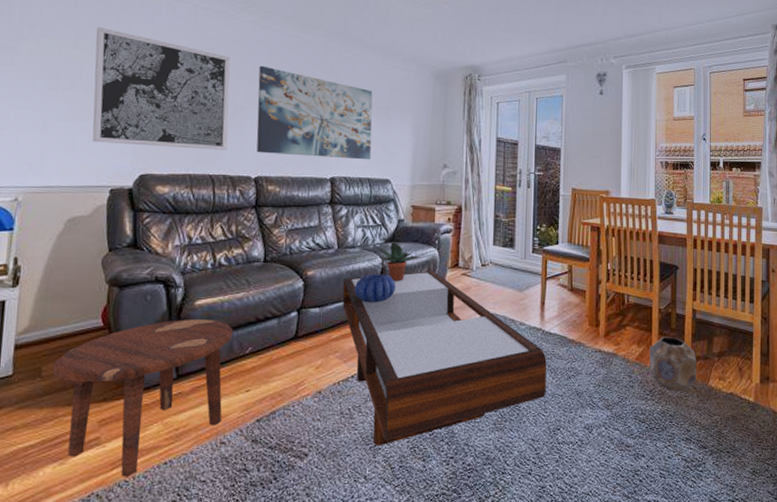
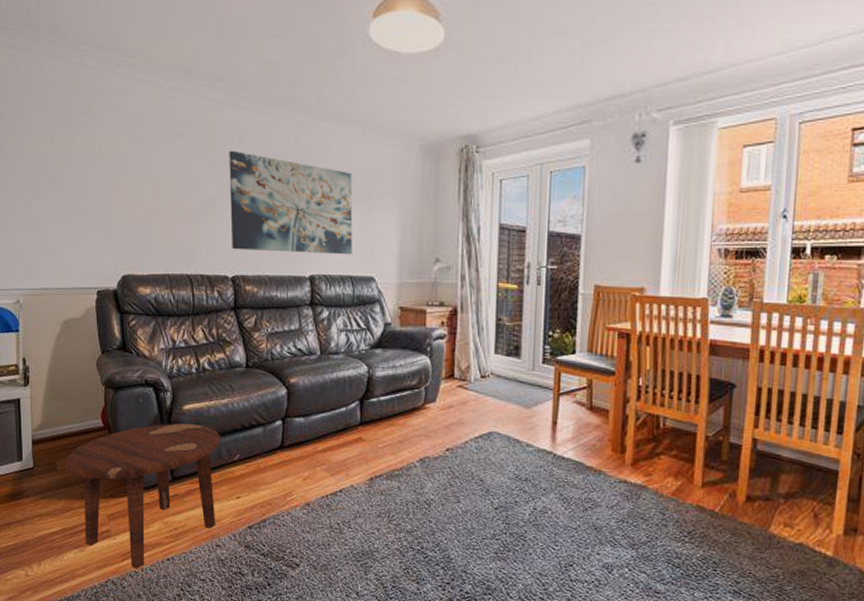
wall art: present [92,26,231,151] -> none [69,118,203,248]
coffee table: present [342,271,547,446] -> none [328,381,558,564]
decorative bowl: present [354,274,396,303] -> none [339,383,384,415]
potted plant: present [376,241,421,282] -> none [362,347,410,392]
planter: present [649,337,697,392] -> none [689,470,755,537]

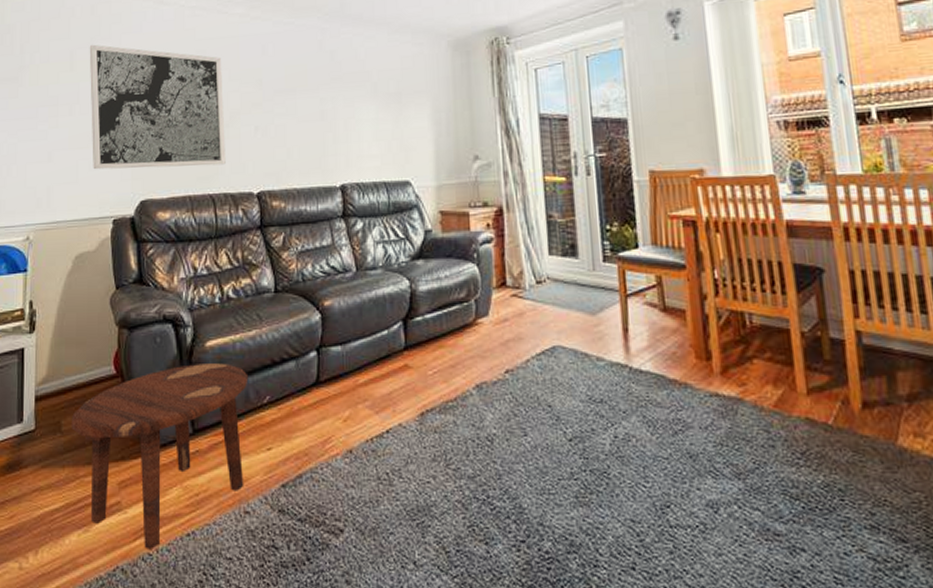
wall art: none [69,118,203,248] -> present [89,44,226,170]
wall art: present [229,150,353,255] -> none [252,62,385,164]

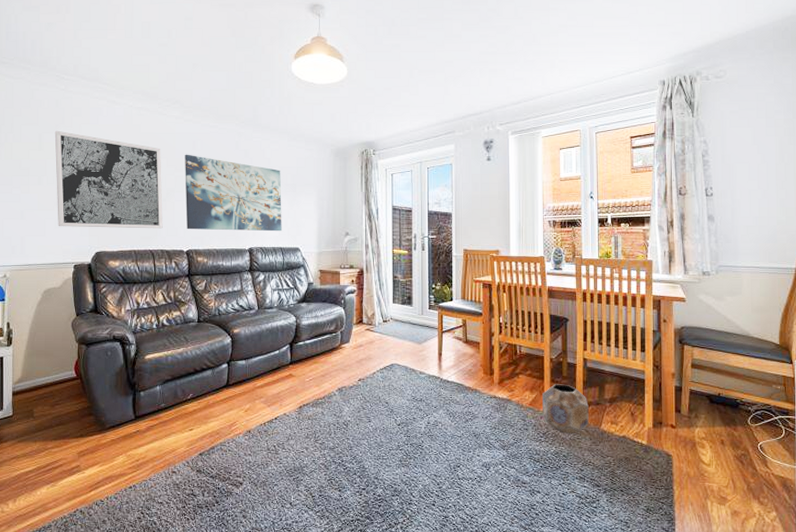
side table: present [70,363,249,549] -> none [41,371,177,497]
wall art: none [252,62,385,164] -> present [185,154,282,232]
planter: none [793,372,876,455] -> present [542,384,589,435]

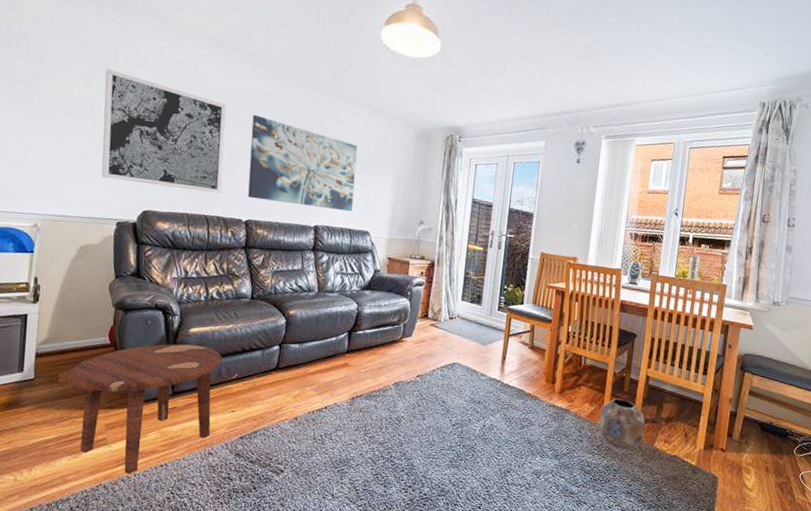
side table: none [41,371,177,497] -> present [67,344,223,474]

